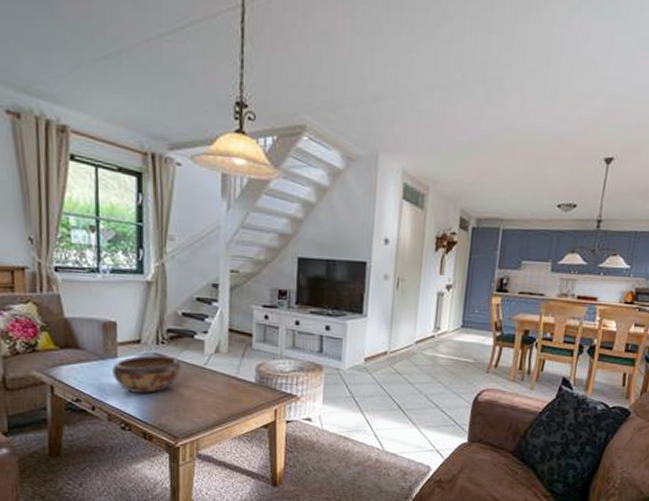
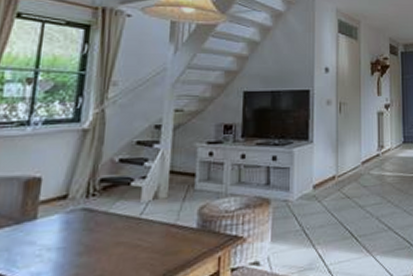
decorative bowl: present [112,355,182,394] -> none [27,210,114,261]

